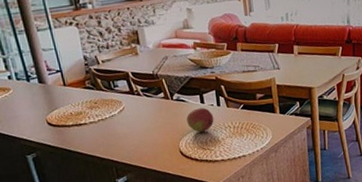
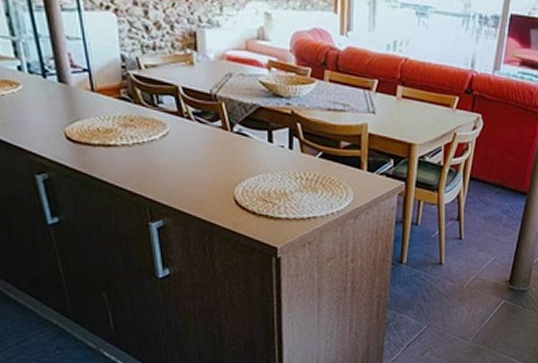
fruit: present [186,107,214,133] -> none [248,148,283,179]

